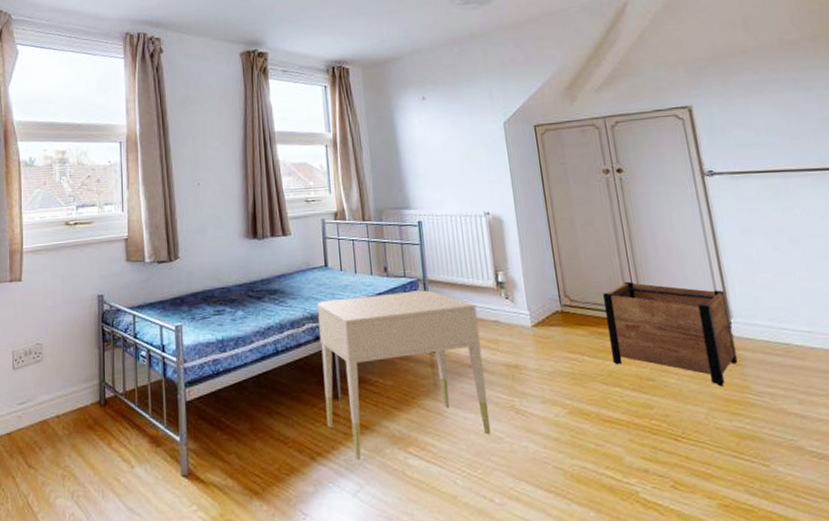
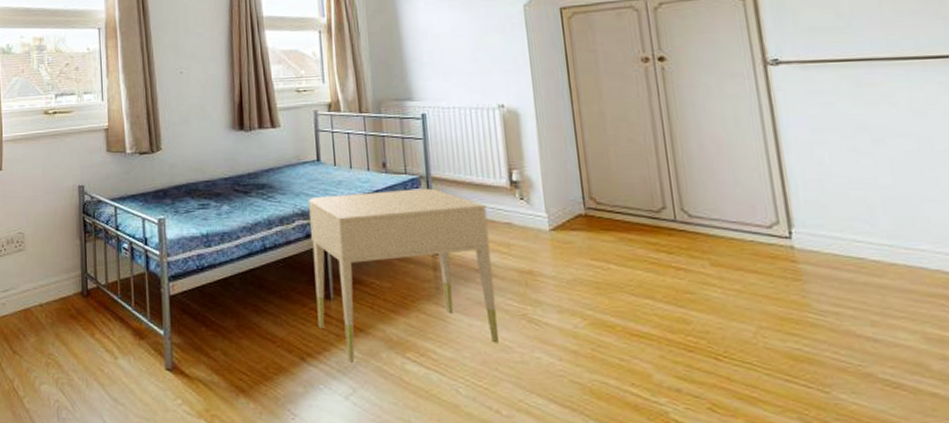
planter: present [603,281,738,387] -> none [636,183,797,303]

